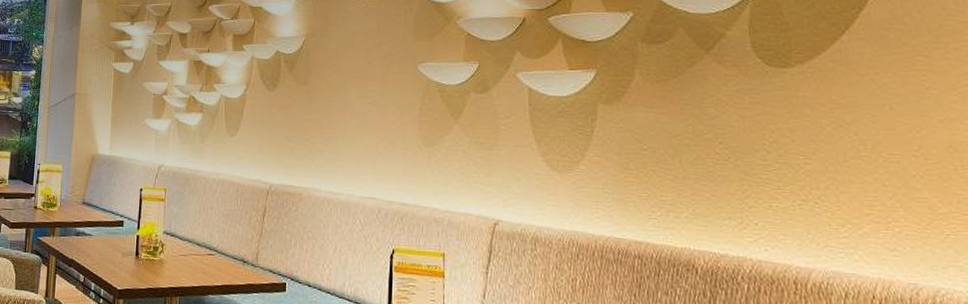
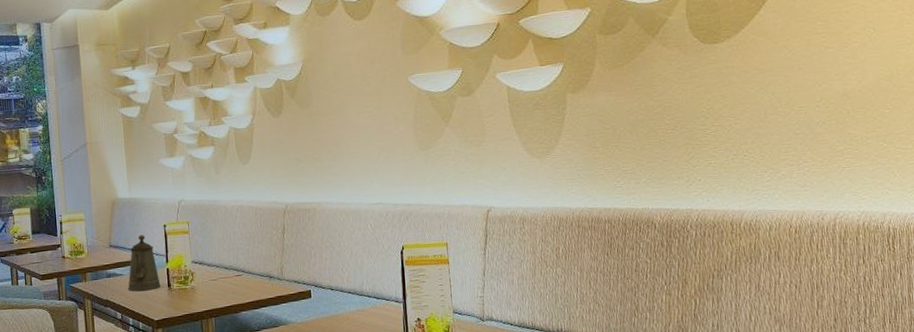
coffee pot: none [95,196,129,257] -> present [128,235,161,292]

